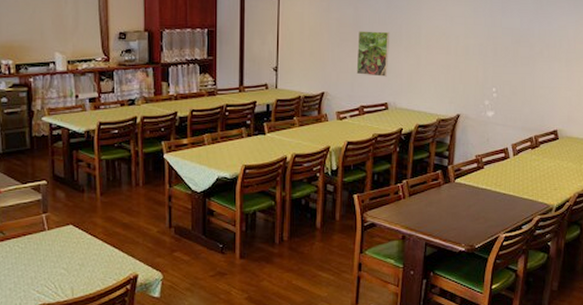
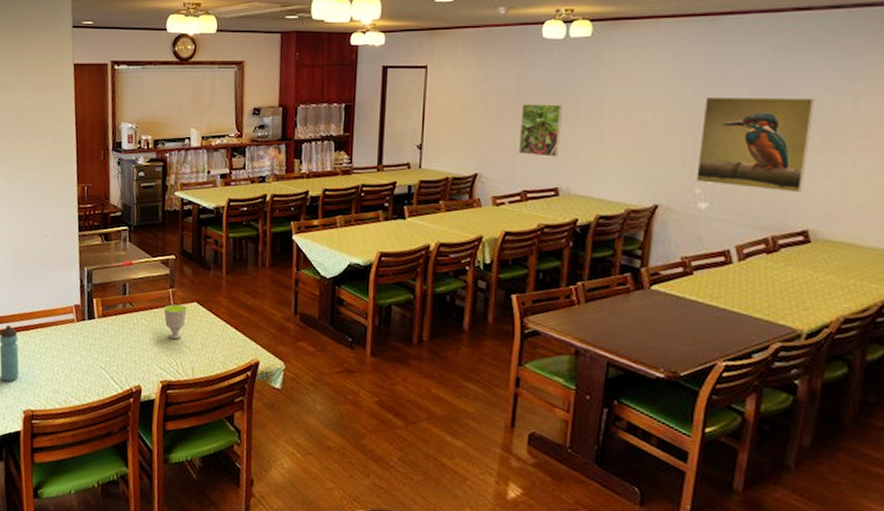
cup: none [38,229,62,262] -> present [163,304,187,339]
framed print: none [486,27,563,102] -> present [697,98,816,193]

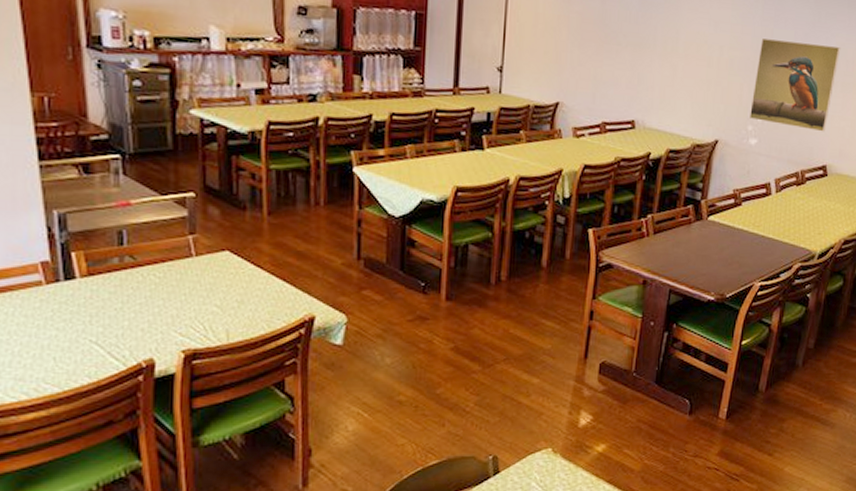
cup: present [163,304,187,339] -> none [182,255,216,297]
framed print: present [518,103,563,157] -> none [599,29,643,89]

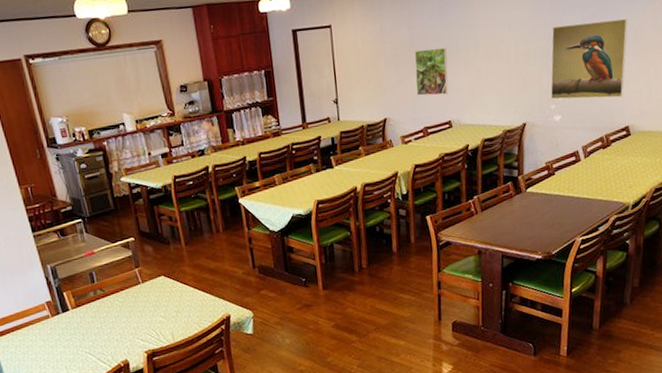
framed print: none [599,29,643,89] -> present [415,47,449,96]

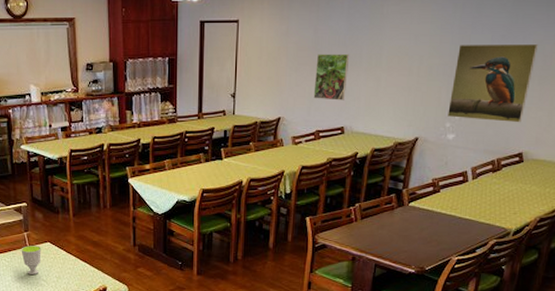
cup: none [134,281,157,313] -> present [21,246,41,274]

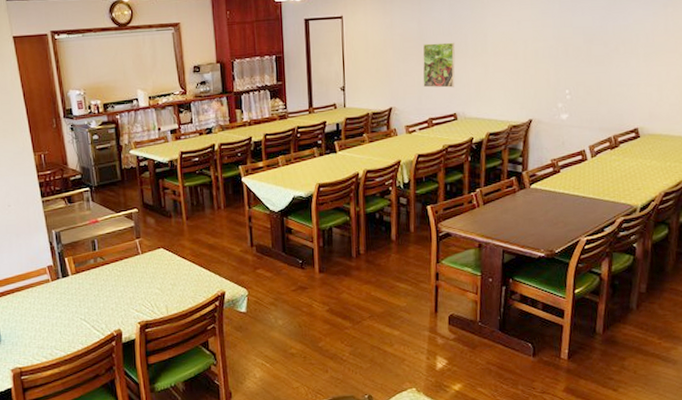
cup: present [21,246,41,274] -> none [133,252,155,283]
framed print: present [448,44,539,123] -> none [558,23,639,100]

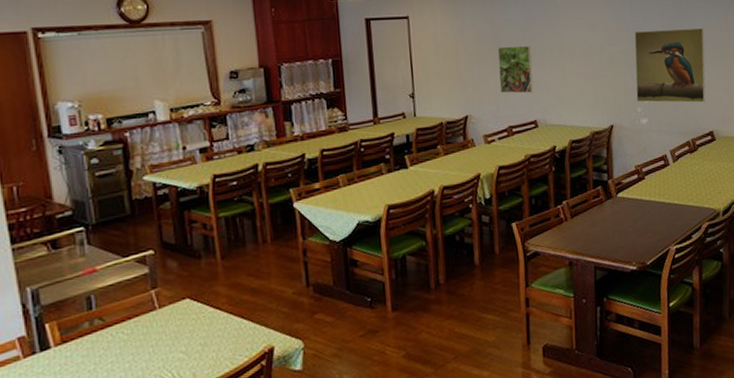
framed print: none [558,23,639,100] -> present [634,28,706,103]

